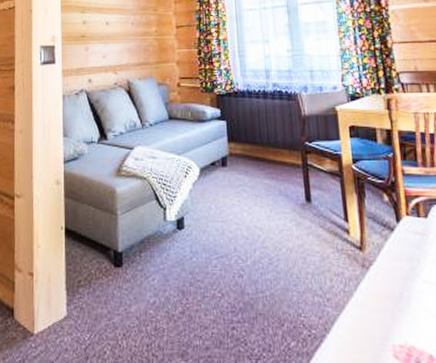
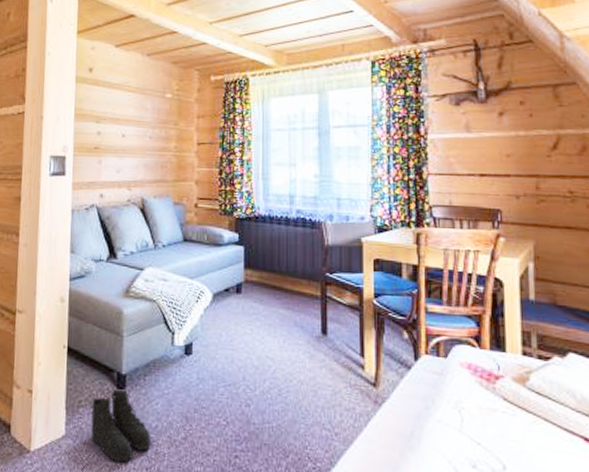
boots: none [90,267,151,341] -> present [90,389,152,463]

